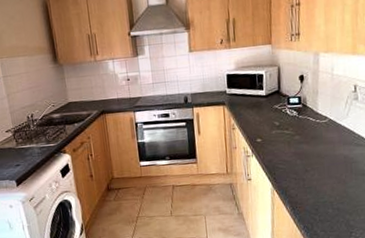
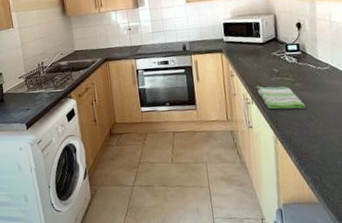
dish towel: none [258,139,303,162] -> present [258,86,306,109]

